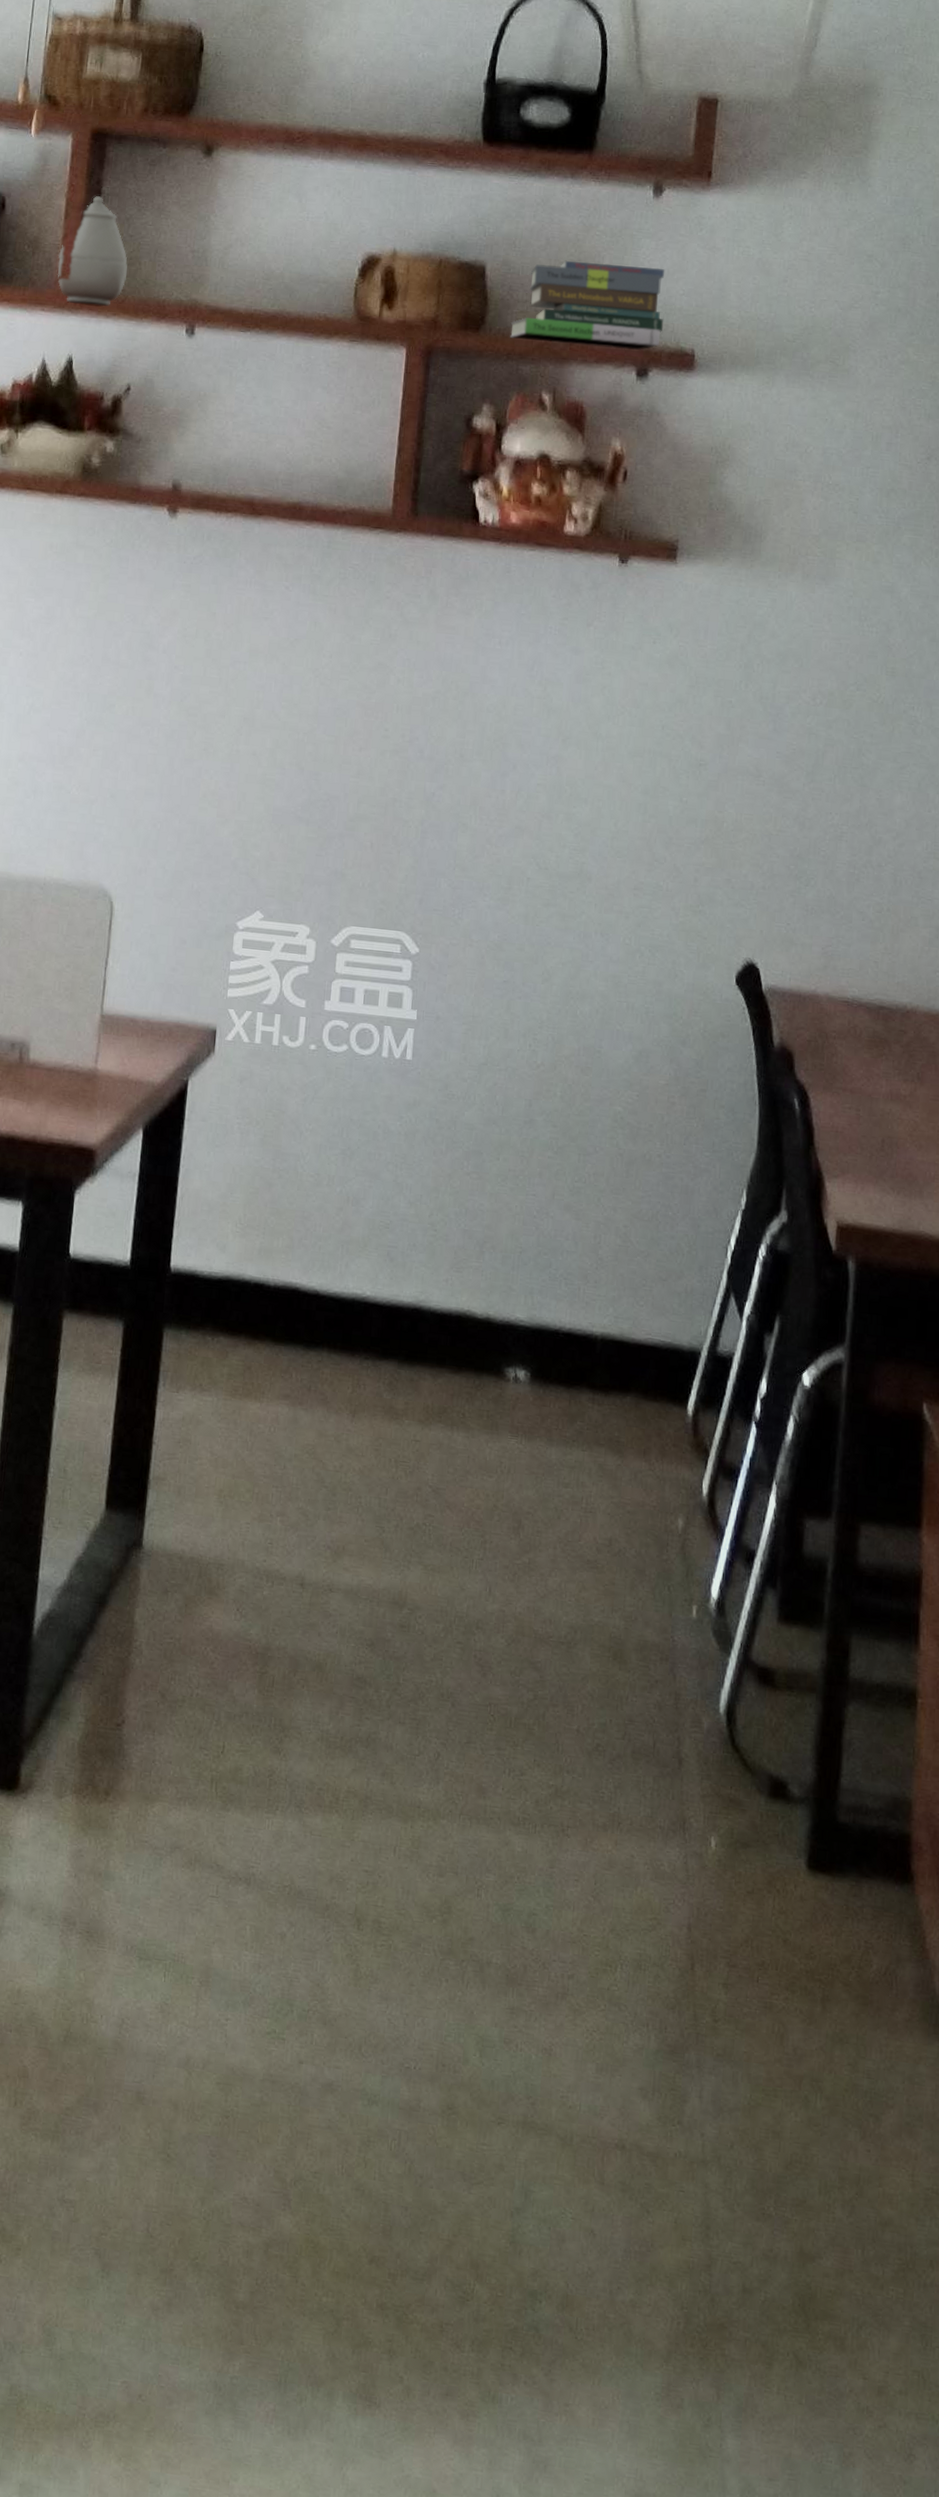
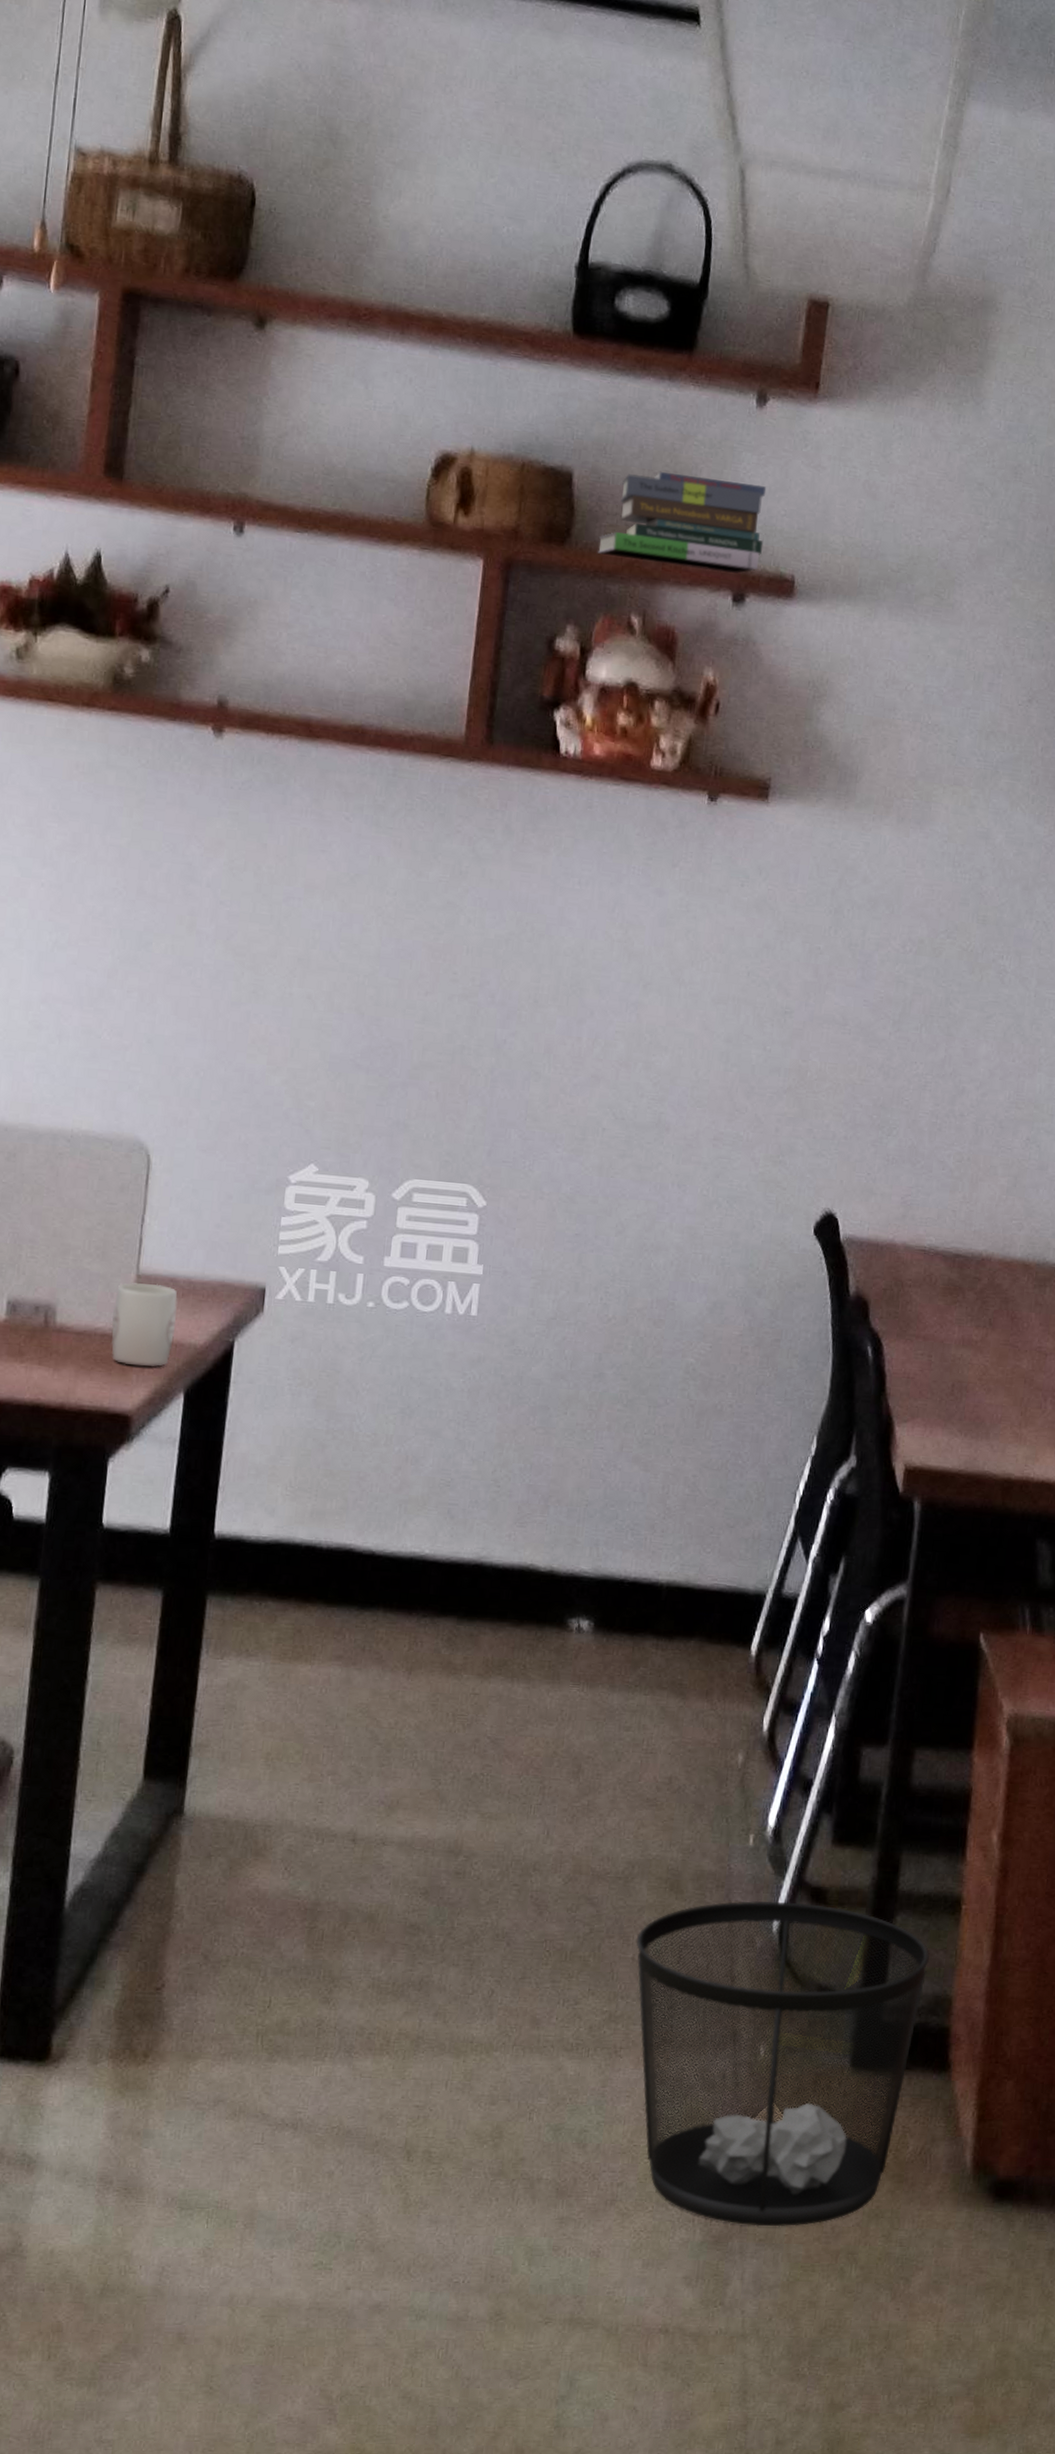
decorative jar: present [57,196,128,307] -> none [83,367,166,496]
mug: none [77,1022,137,1103] -> present [110,1283,178,1367]
waste bin: none [580,1676,885,2043] -> present [636,1900,930,2227]

